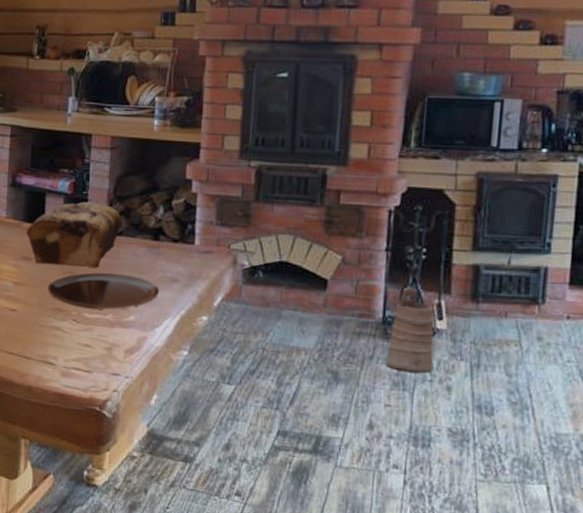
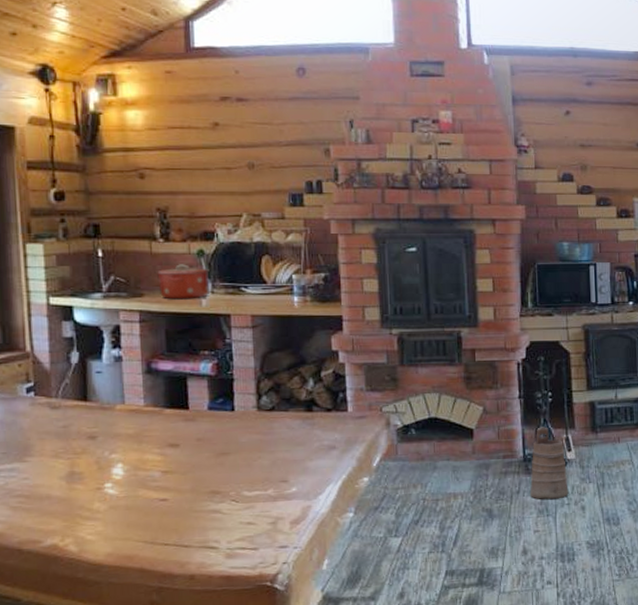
bread loaf: present [25,201,123,269] -> none [168,381,273,449]
casserole: none [28,81,79,117] -> present [154,264,211,300]
plate: present [47,272,160,310] -> none [199,448,319,487]

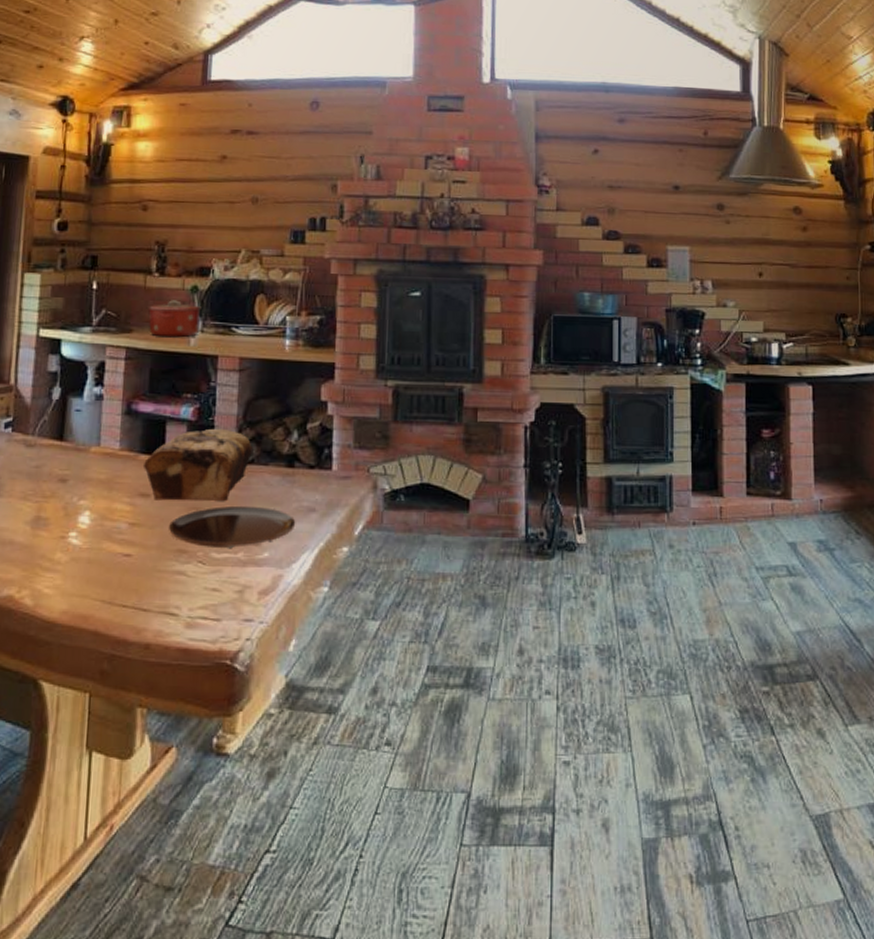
bread loaf: none [168,381,273,449] -> present [142,428,254,502]
plate: none [199,448,319,487] -> present [168,505,296,548]
wooden bucket: present [529,427,569,499] -> none [530,502,577,590]

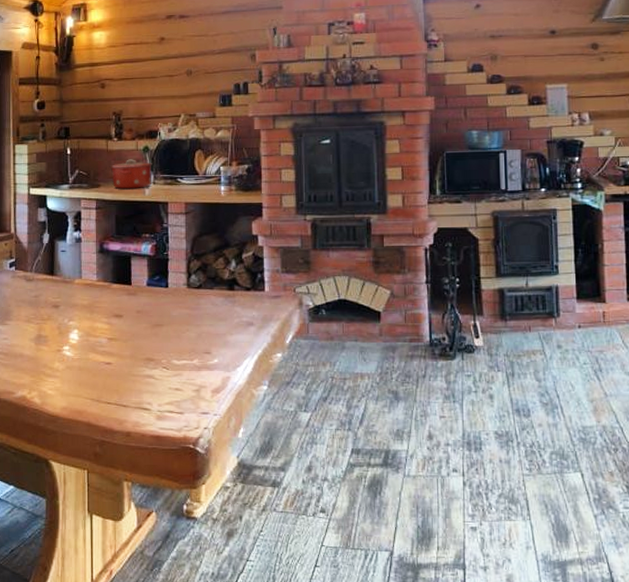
bread loaf: present [142,428,254,502] -> none [115,261,201,320]
plate: present [168,505,296,548] -> none [138,322,238,356]

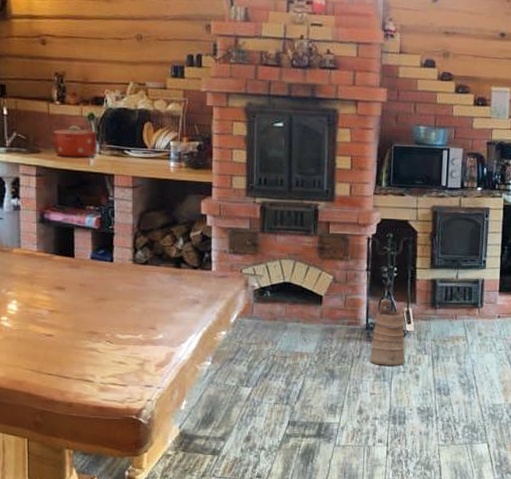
wooden bucket: none [435,312,476,385] -> present [369,299,405,366]

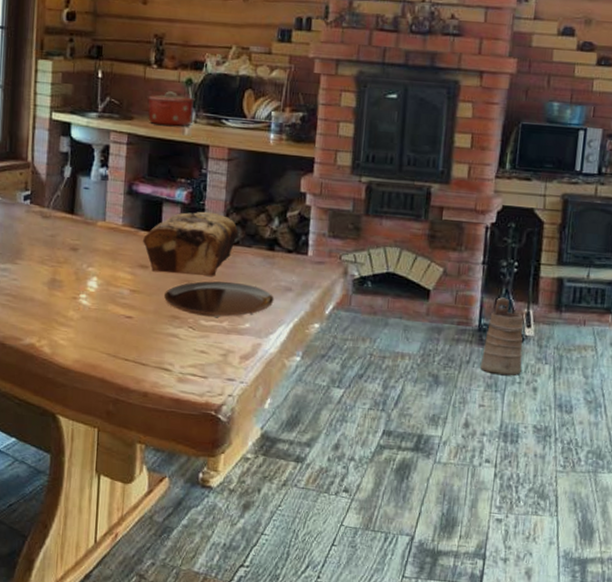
bread loaf: none [57,235,147,295] -> present [142,211,239,277]
plate: none [81,297,184,331] -> present [163,281,274,318]

